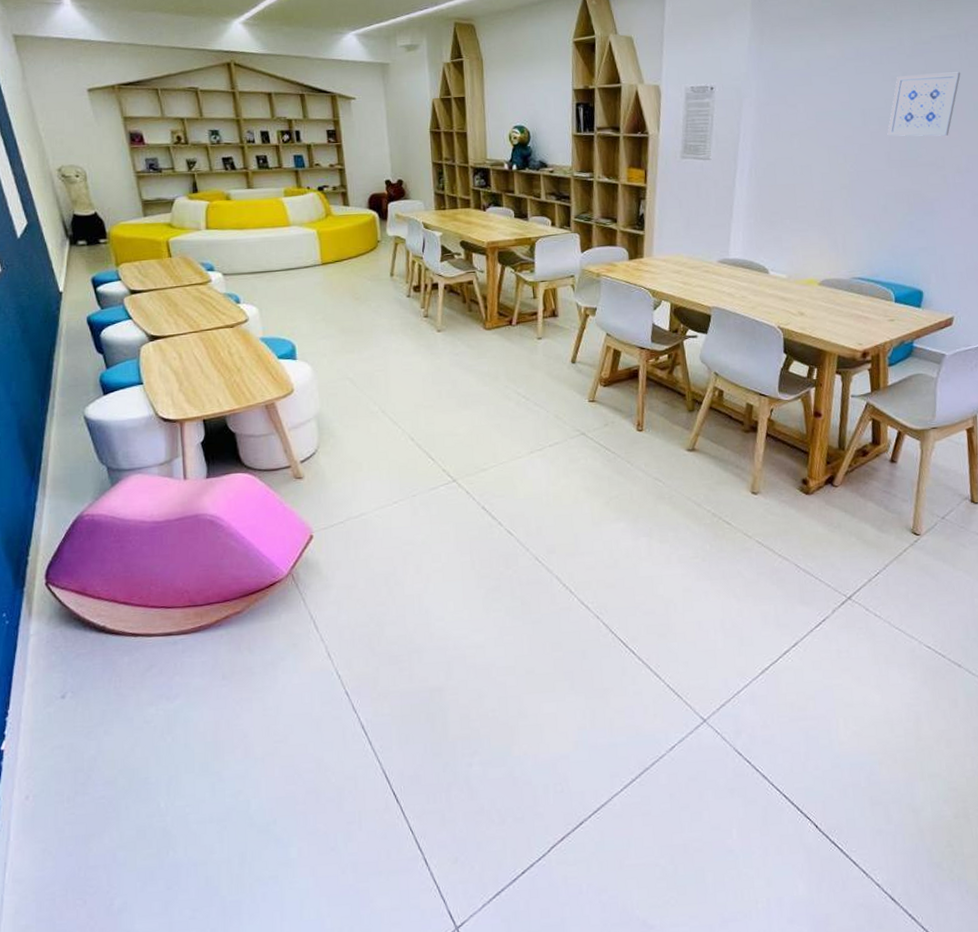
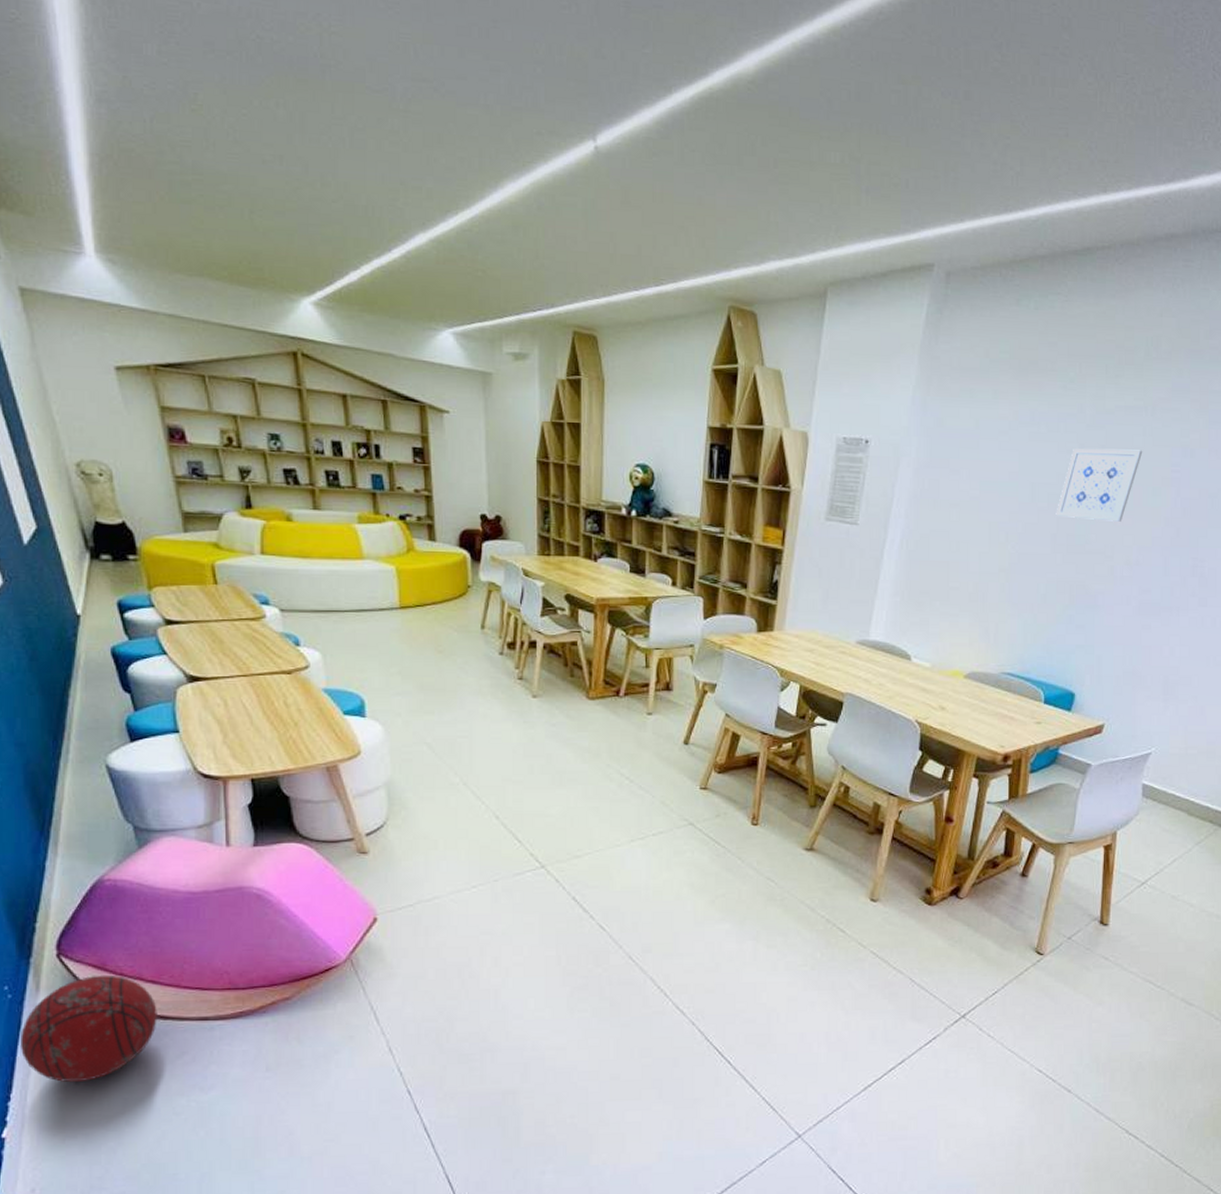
ball: none [16,599,129,698] -> present [21,974,157,1083]

